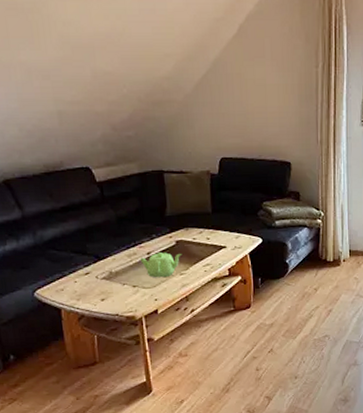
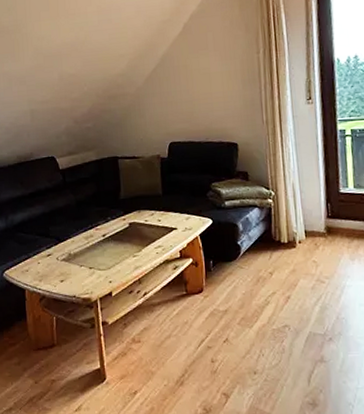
teapot: present [140,252,183,278] -> none [96,234,135,260]

